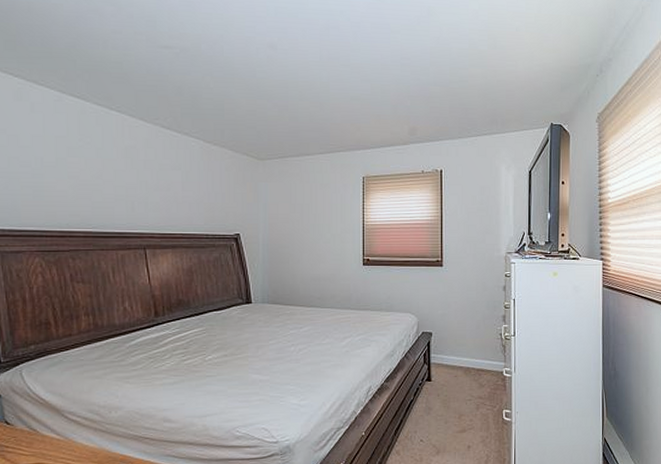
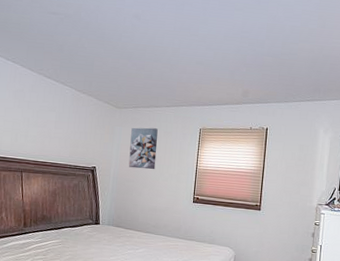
wall art: none [280,180,314,231] -> present [128,127,158,170]

